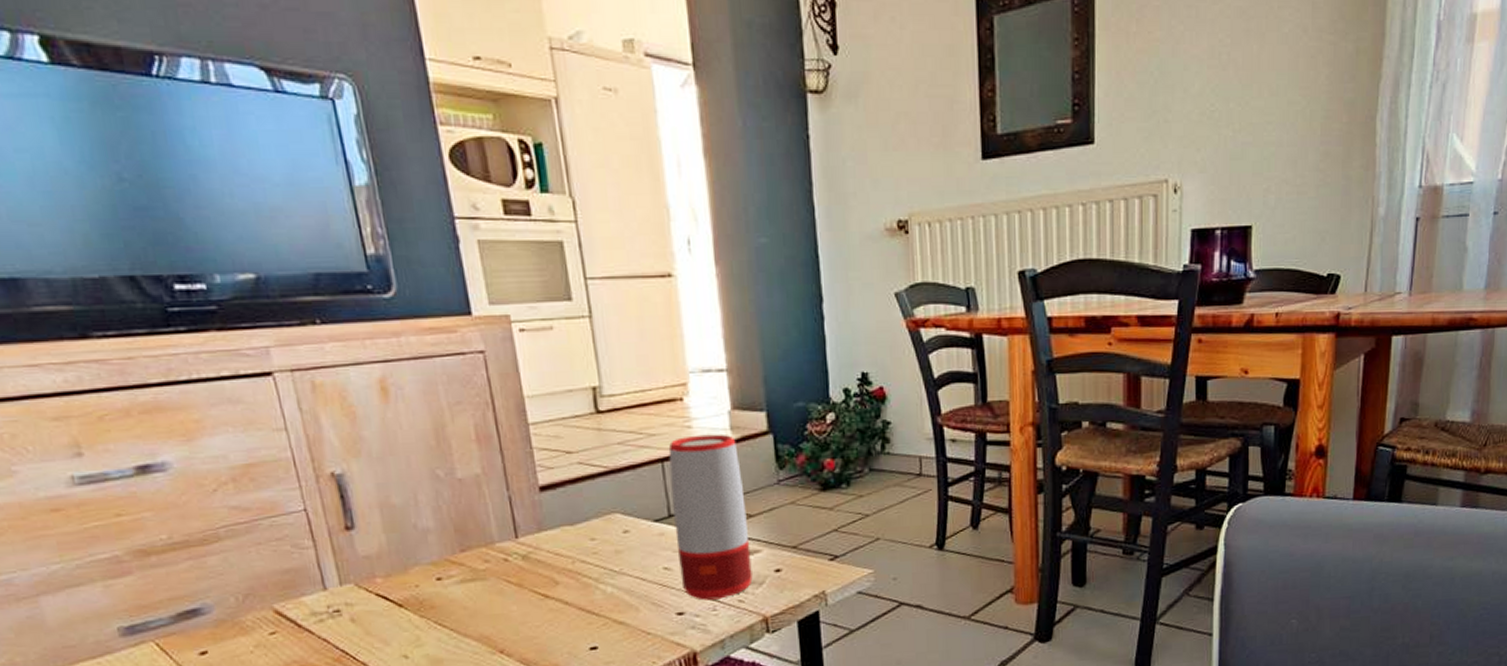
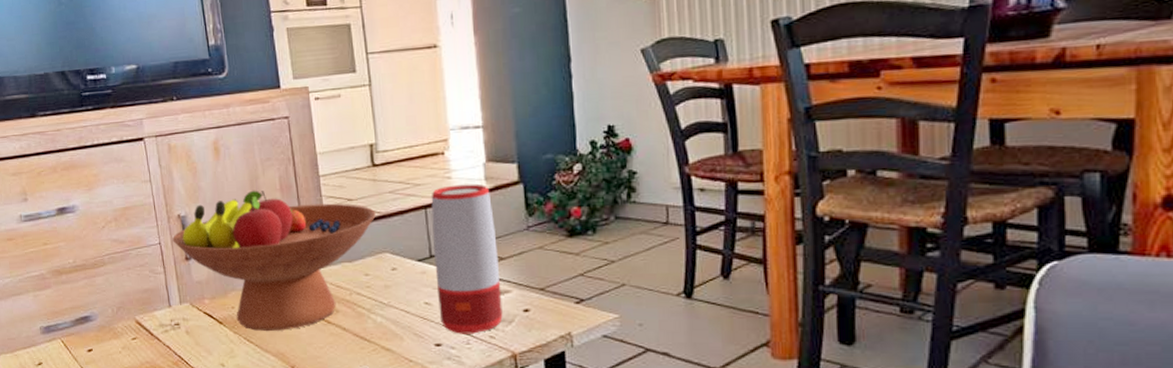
fruit bowl: none [324,441,602,613] -> present [172,190,376,332]

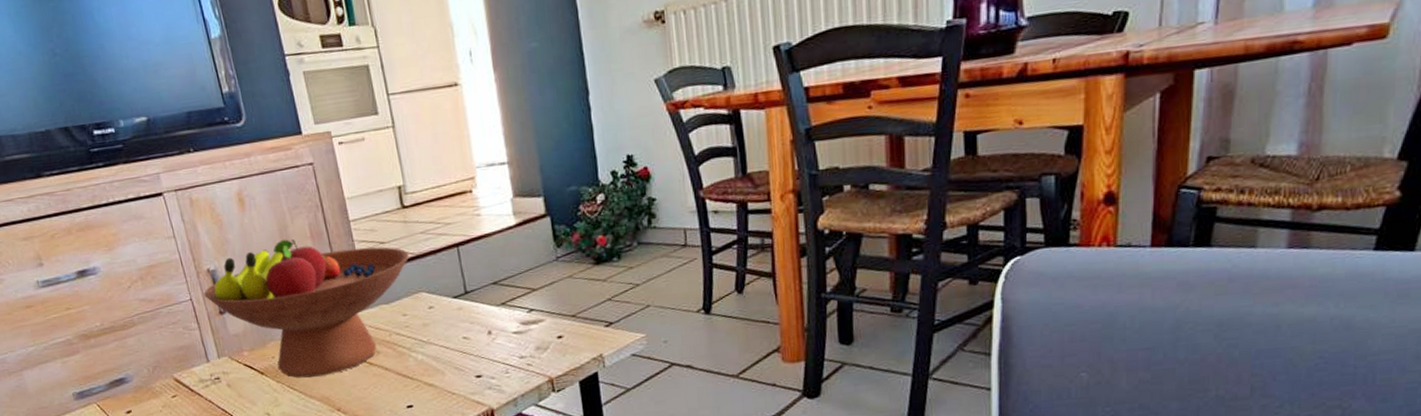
speaker: present [431,183,503,334] -> none [462,219,538,365]

